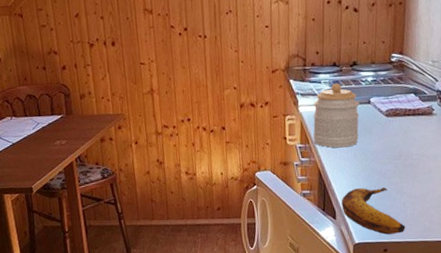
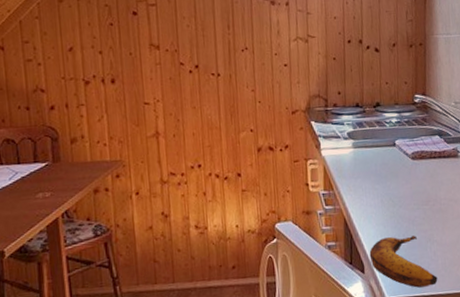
jar: present [313,83,360,148] -> none [336,125,385,194]

